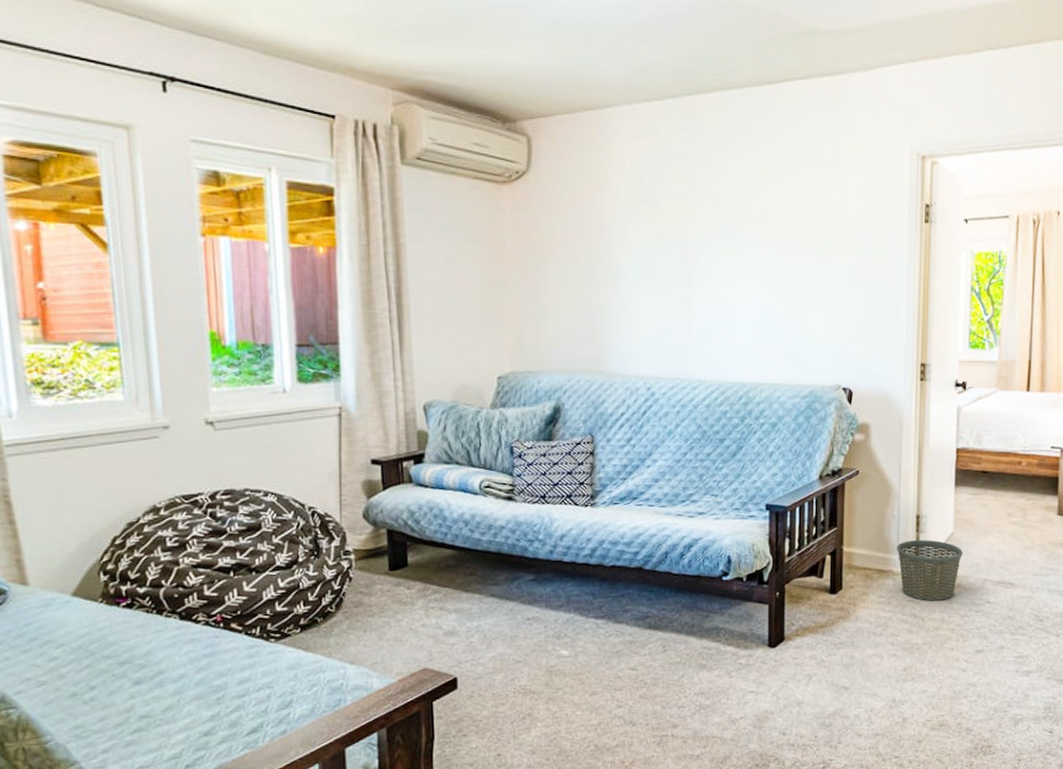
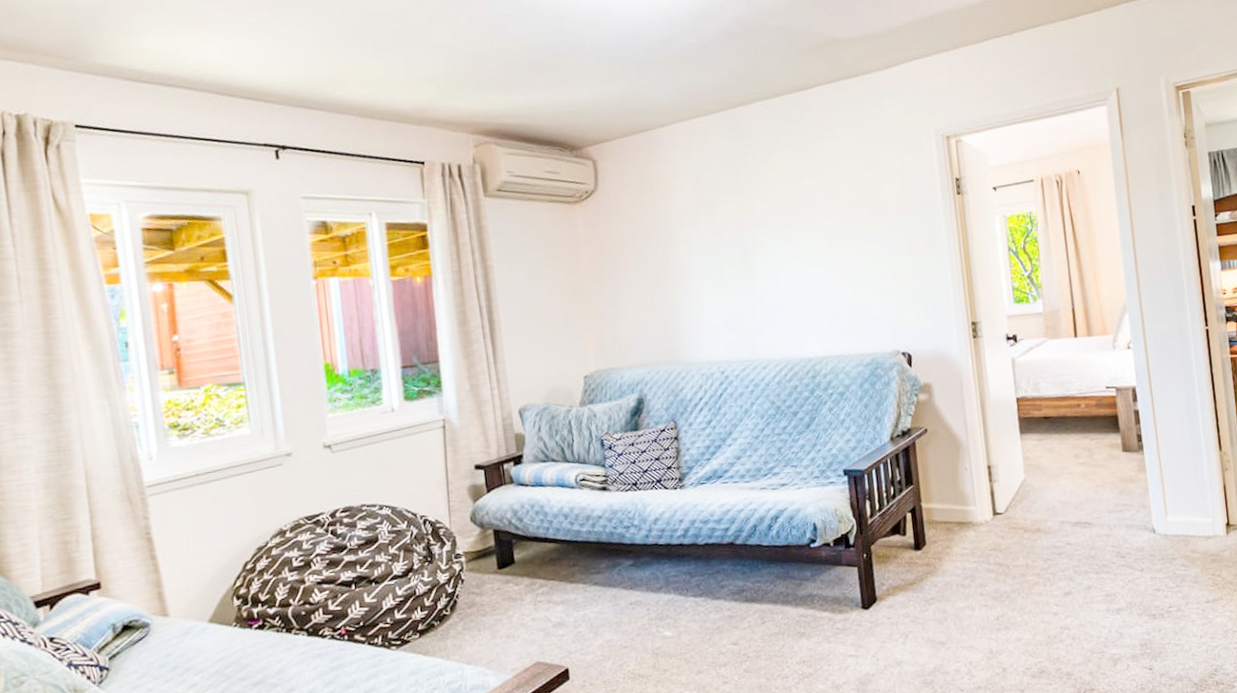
basket: present [896,540,963,601] -> none [972,488,1037,549]

